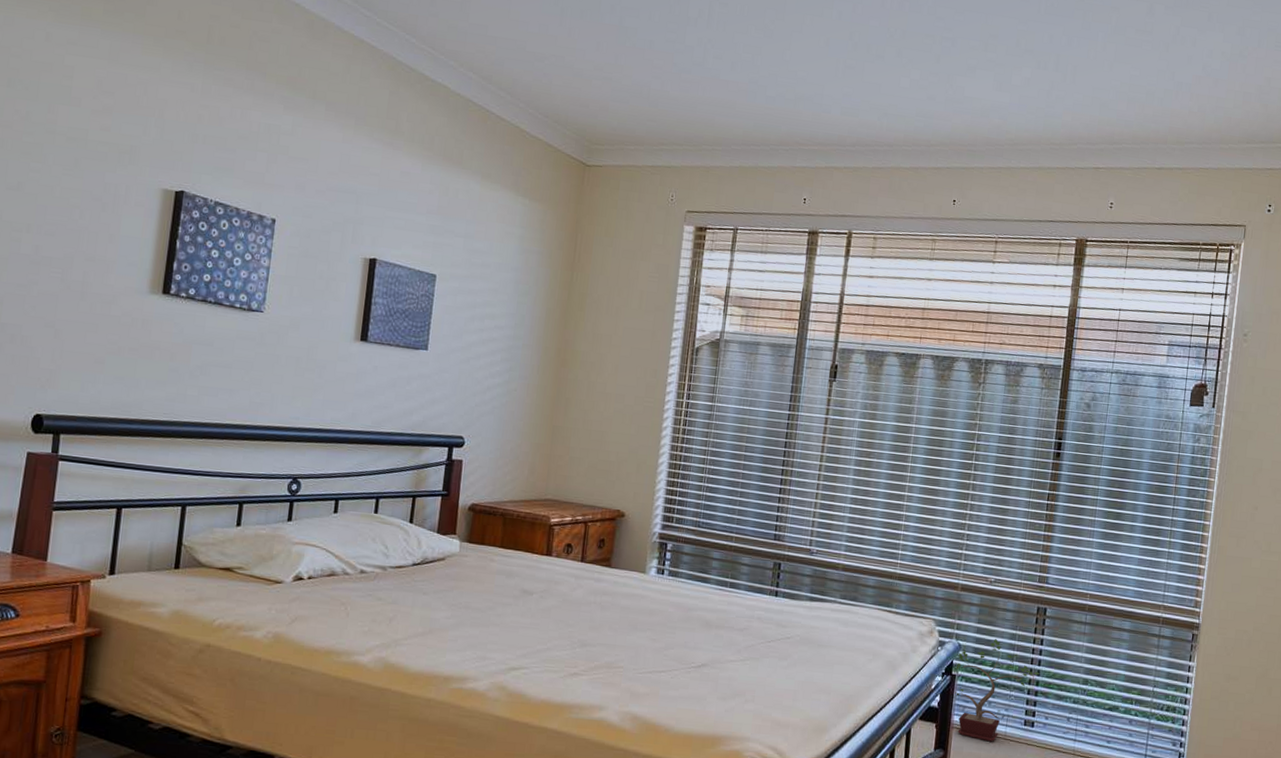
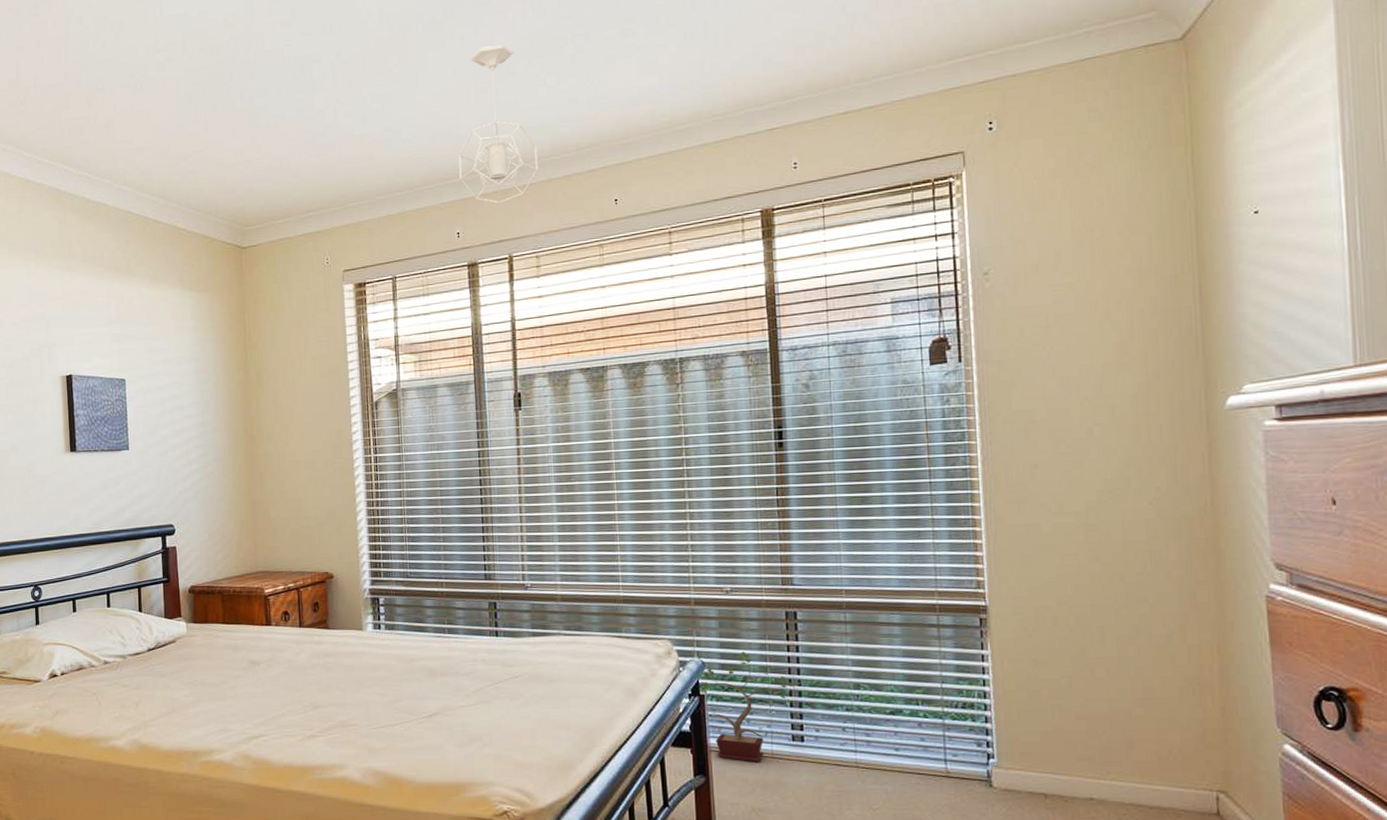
pendant light: none [815,25,892,180] -> present [459,44,539,204]

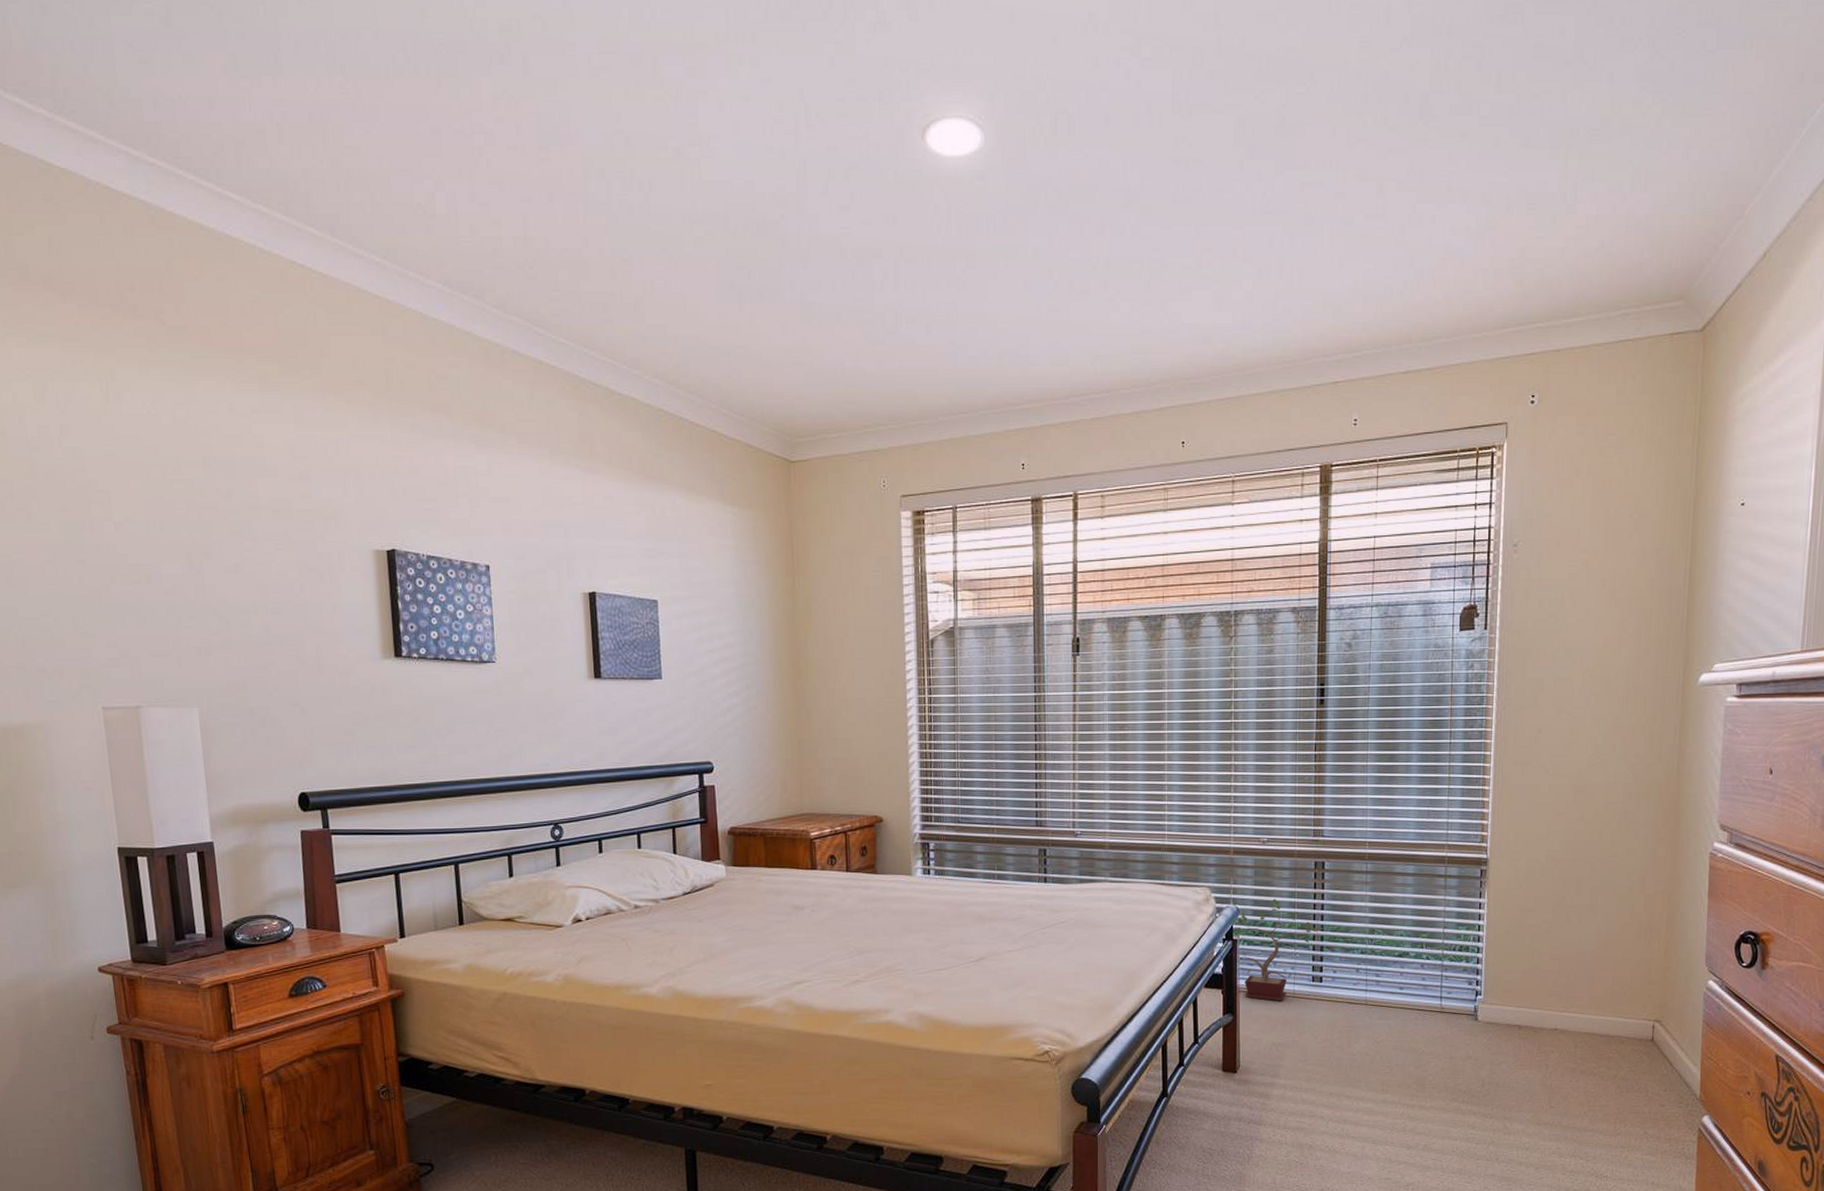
pendant light: present [459,44,539,204] -> none [1027,261,1108,436]

